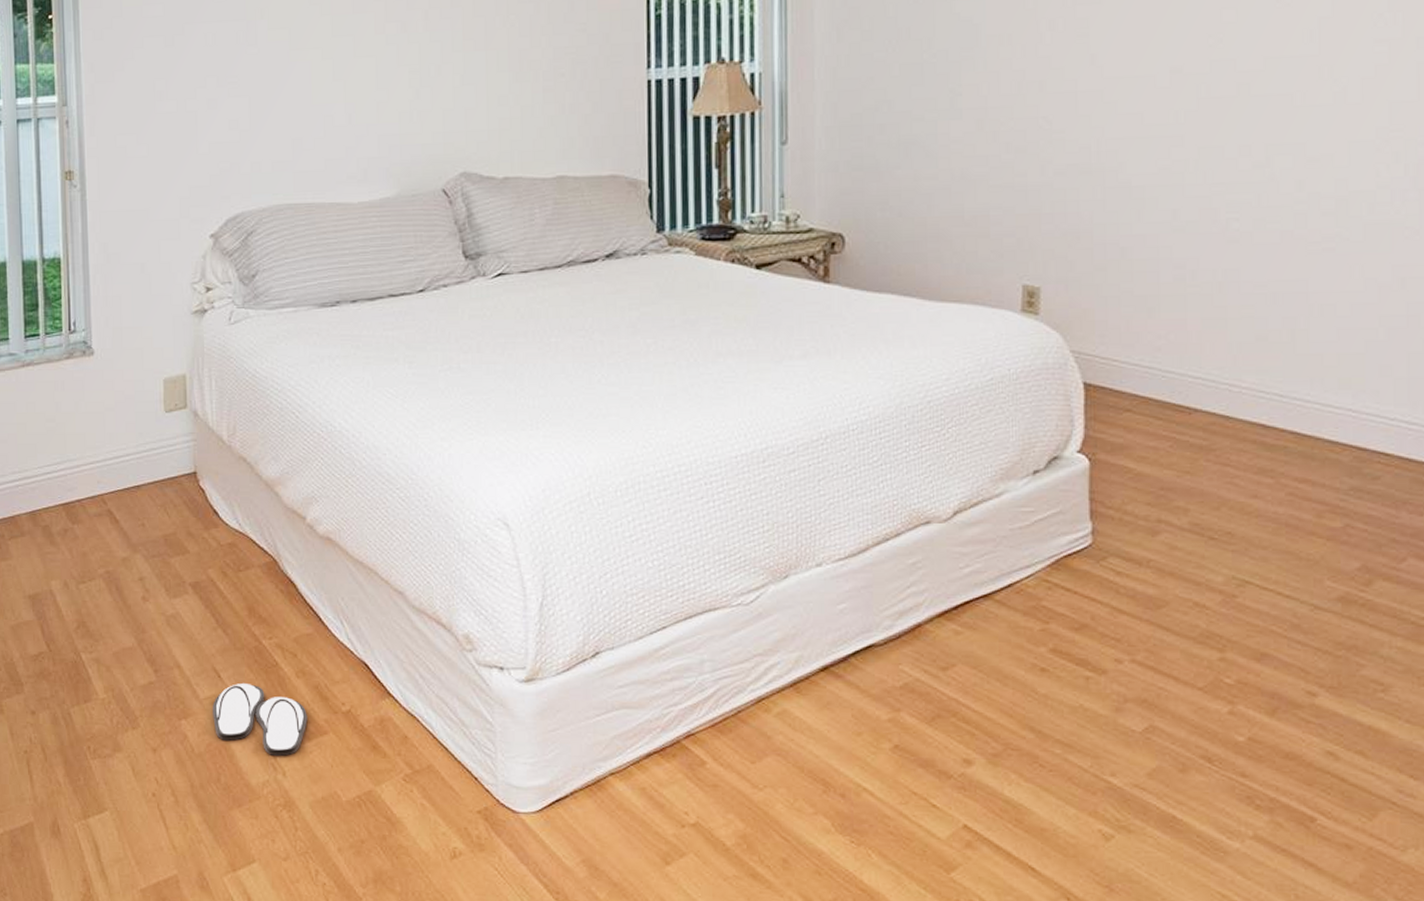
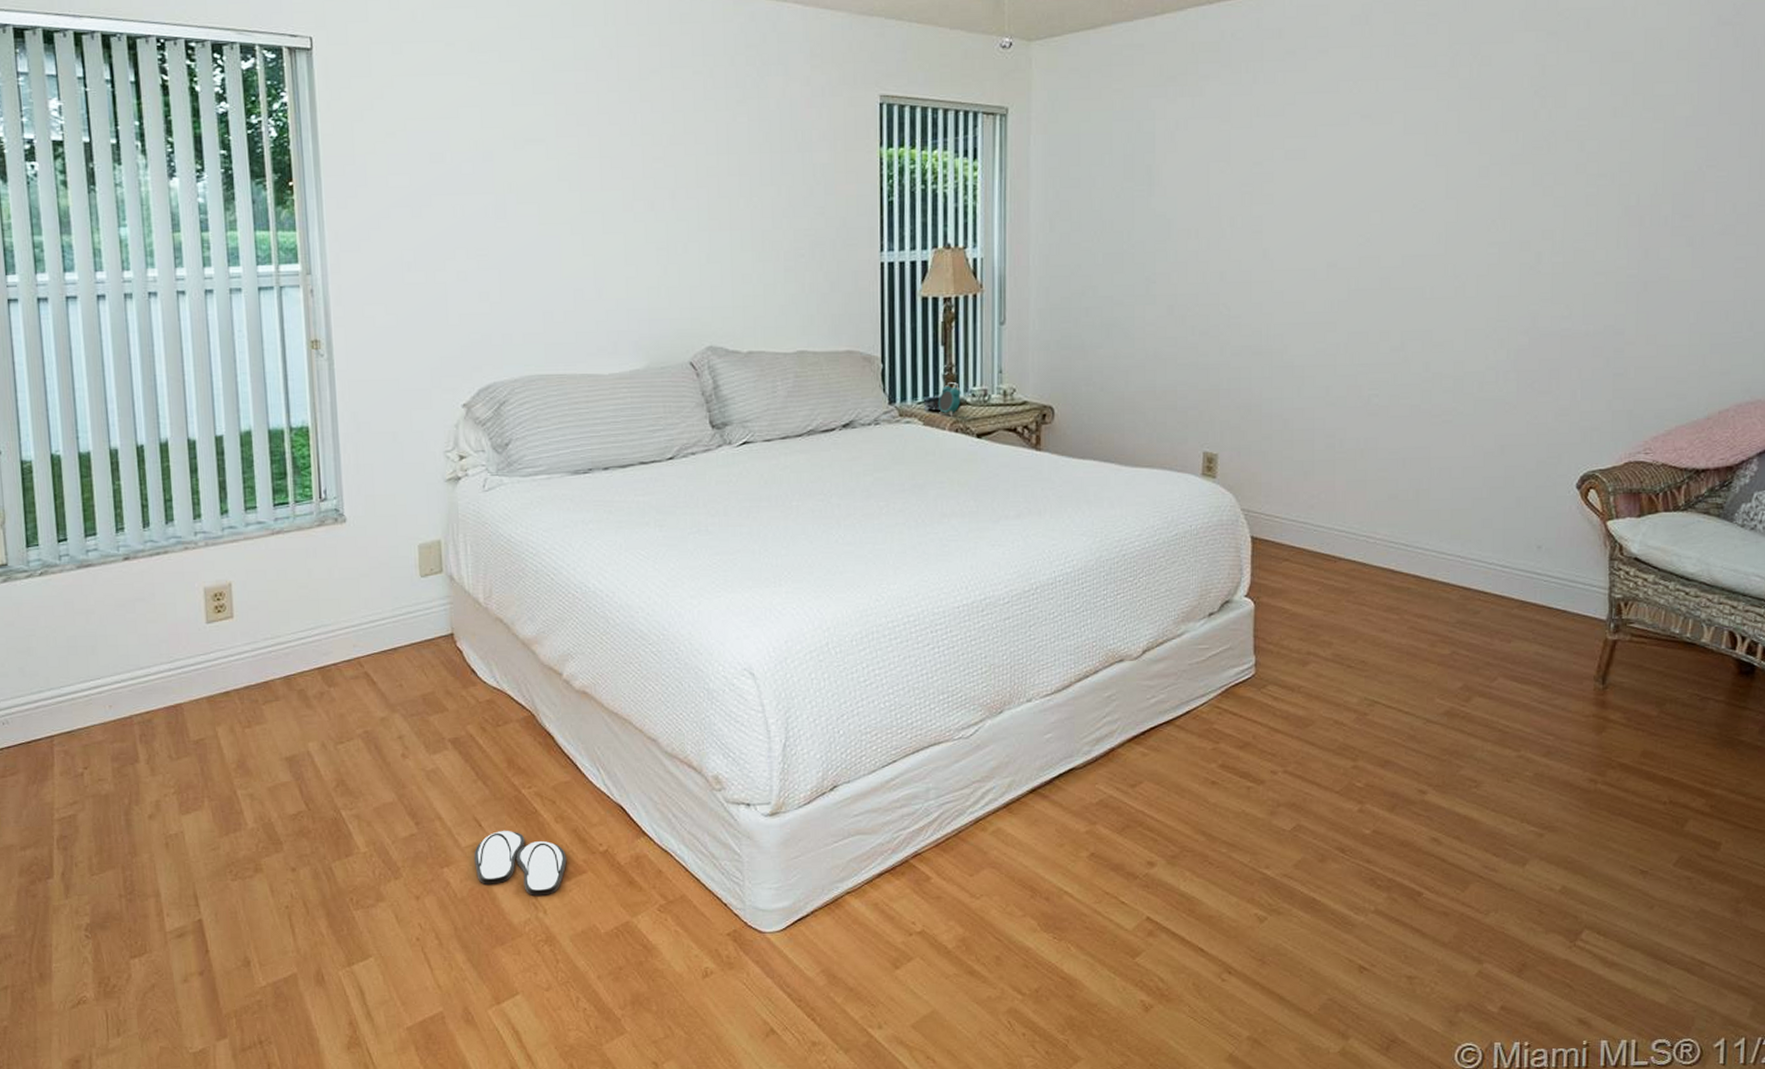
alarm clock: none [711,208,738,246] -> present [937,382,961,417]

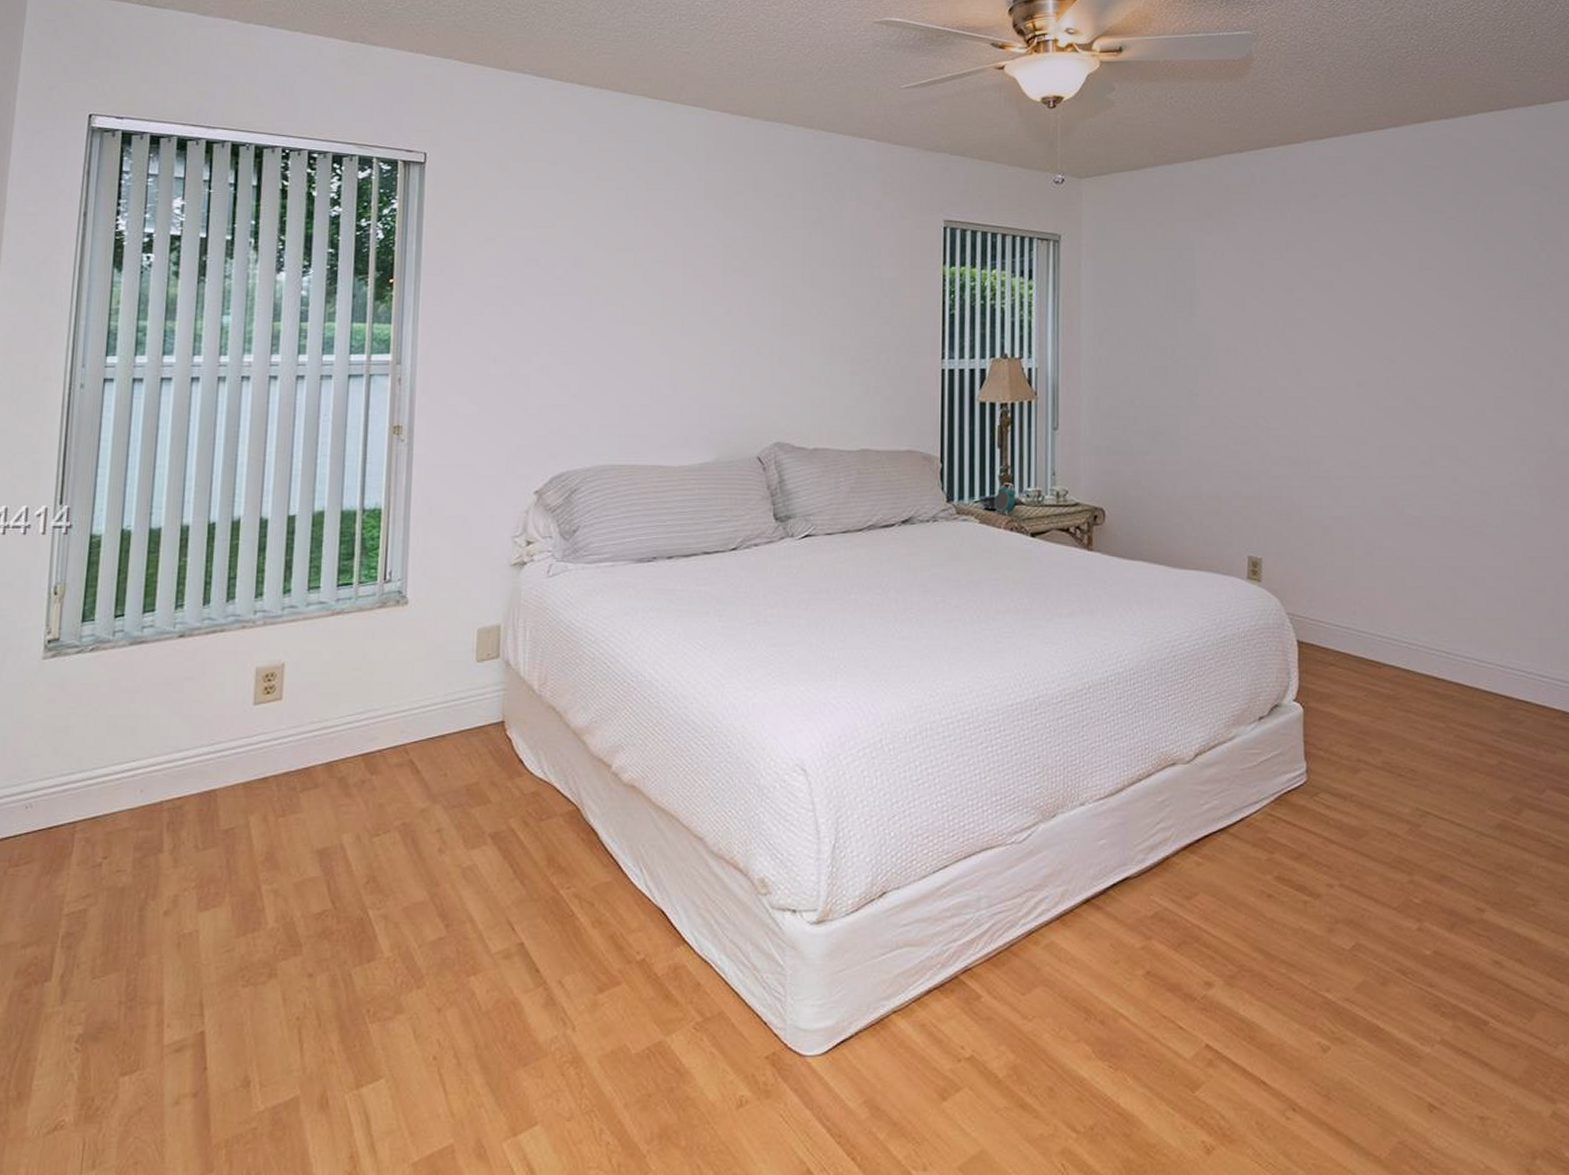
slippers: present [474,830,567,896] -> none [503,934,601,1010]

